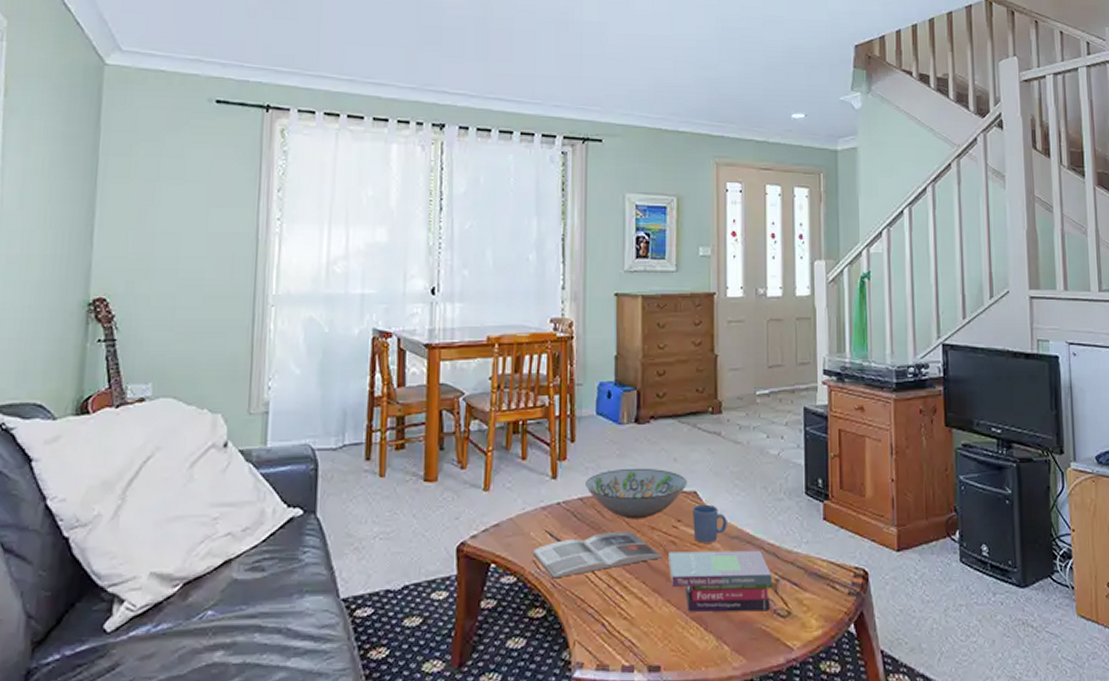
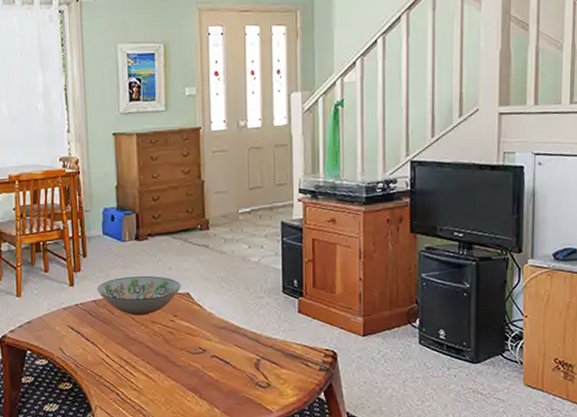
magazine: present [532,532,663,579] -> none [58,325,163,361]
books: present [669,550,774,612] -> none [168,337,256,385]
mug: present [693,504,727,543] -> none [187,302,216,333]

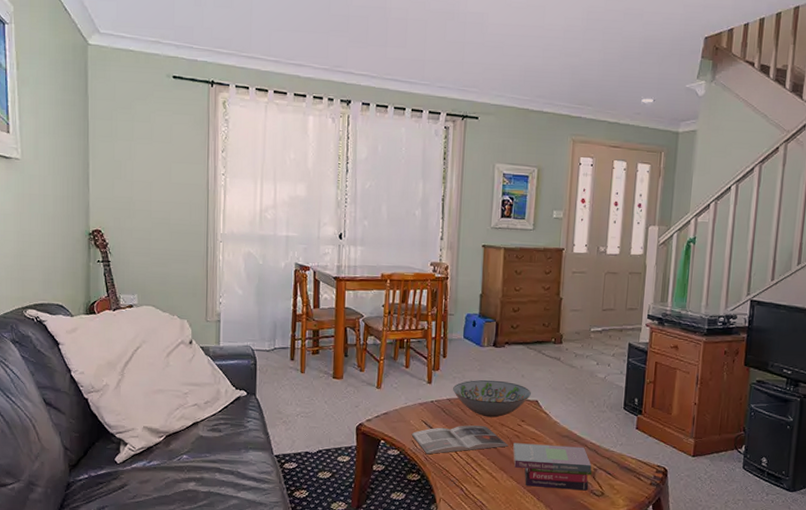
magazine: none [58,325,163,361] -> present [411,425,509,455]
books: none [168,337,256,385] -> present [513,443,593,491]

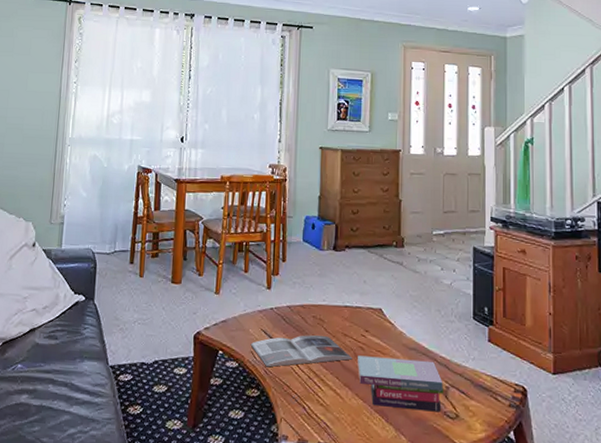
decorative bowl: present [453,379,531,418] -> none [293,285,374,327]

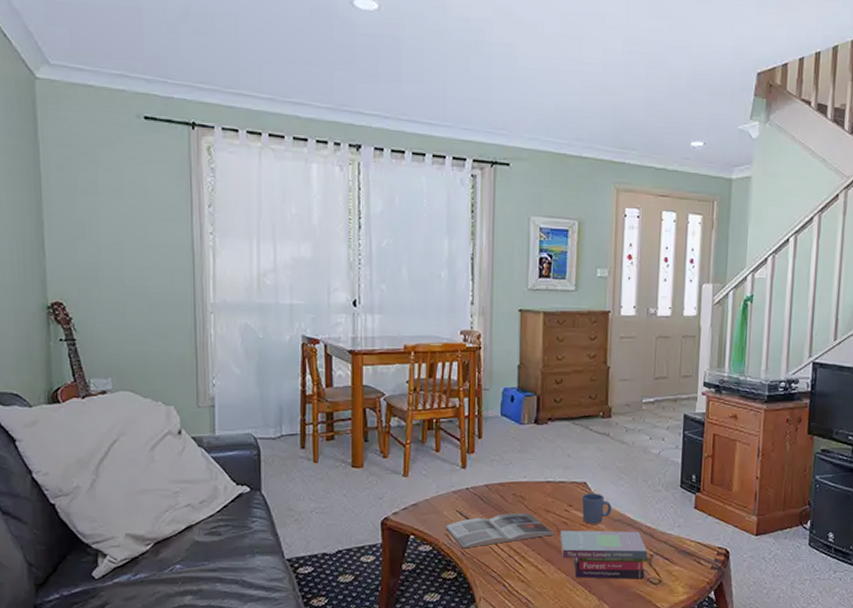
mug: none [378,319,406,352] -> present [582,493,612,524]

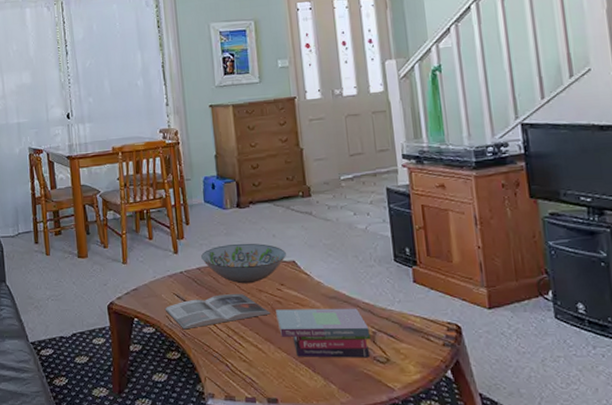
decorative bowl: none [491,461,578,504] -> present [201,243,286,284]
mug: present [582,493,612,524] -> none [293,271,325,303]

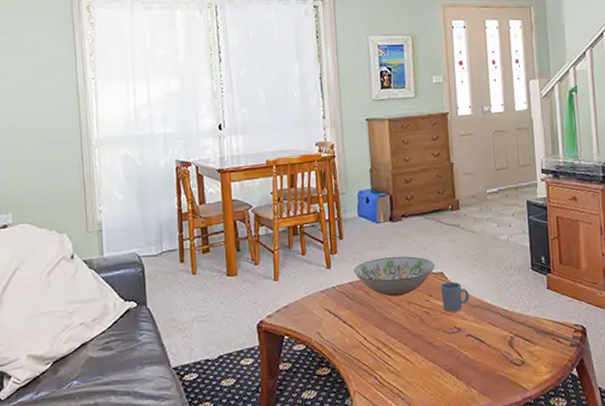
magazine: present [164,294,271,330] -> none [316,306,419,345]
books: present [276,308,372,358] -> none [424,315,510,365]
mug: none [293,271,325,303] -> present [441,281,469,312]

